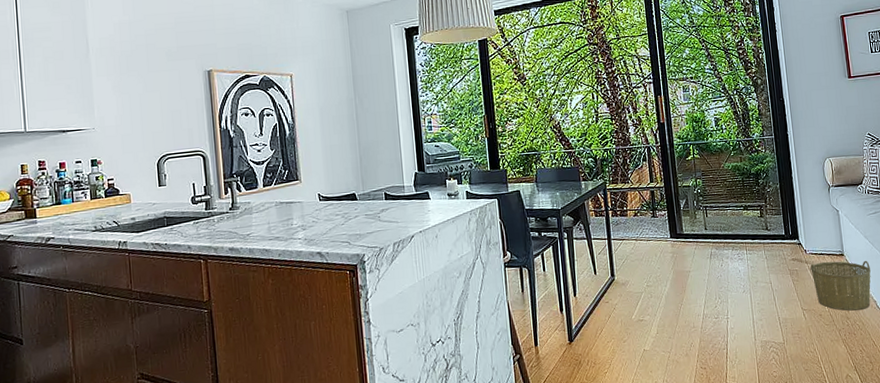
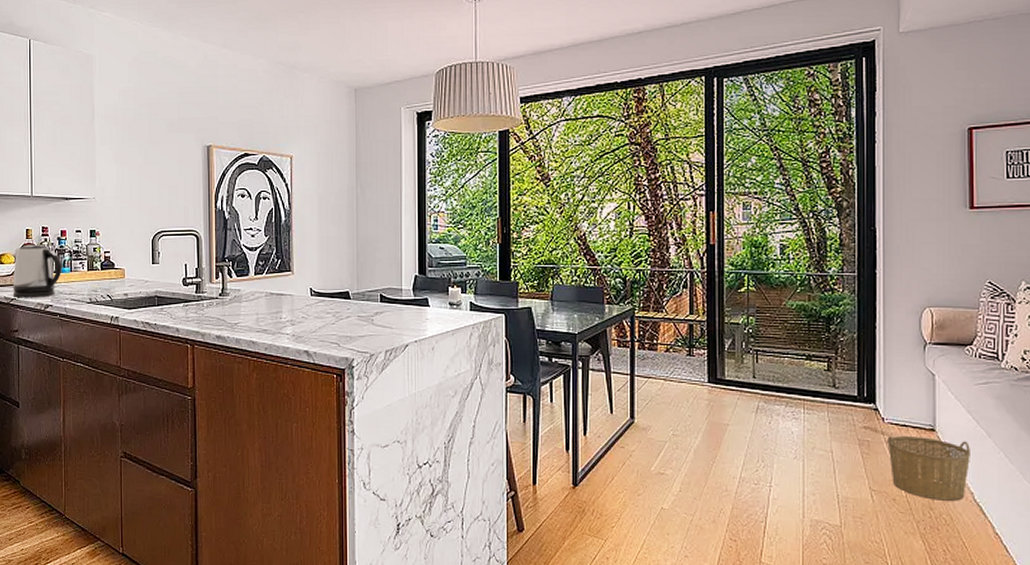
kettle: none [9,178,63,234] -> present [12,244,62,297]

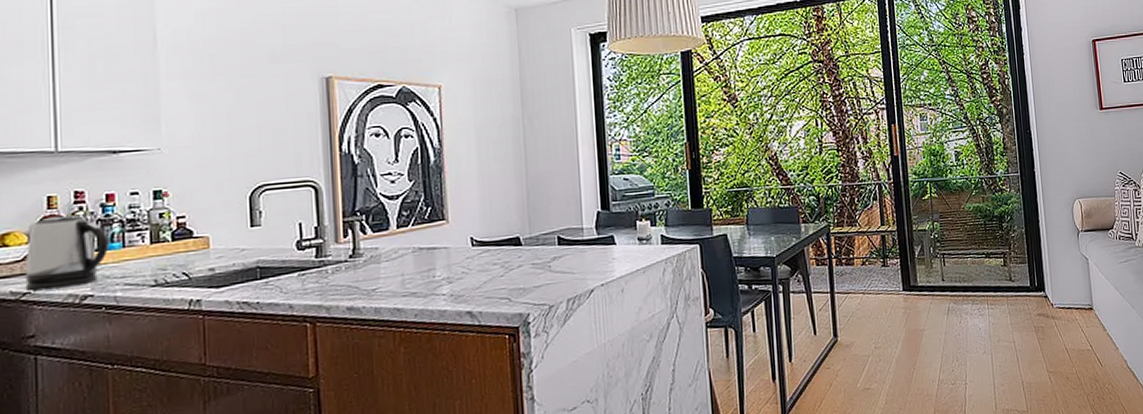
basket: present [887,436,970,501] -> none [1057,314,1122,373]

